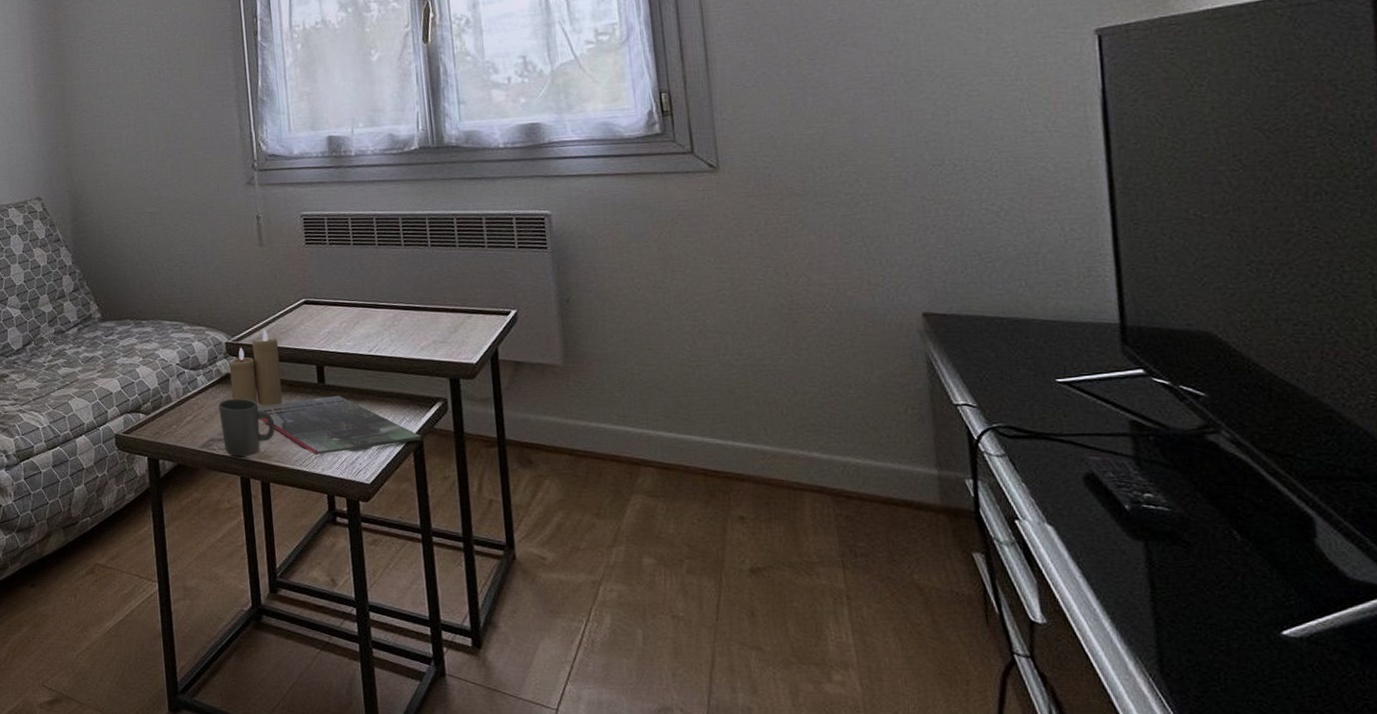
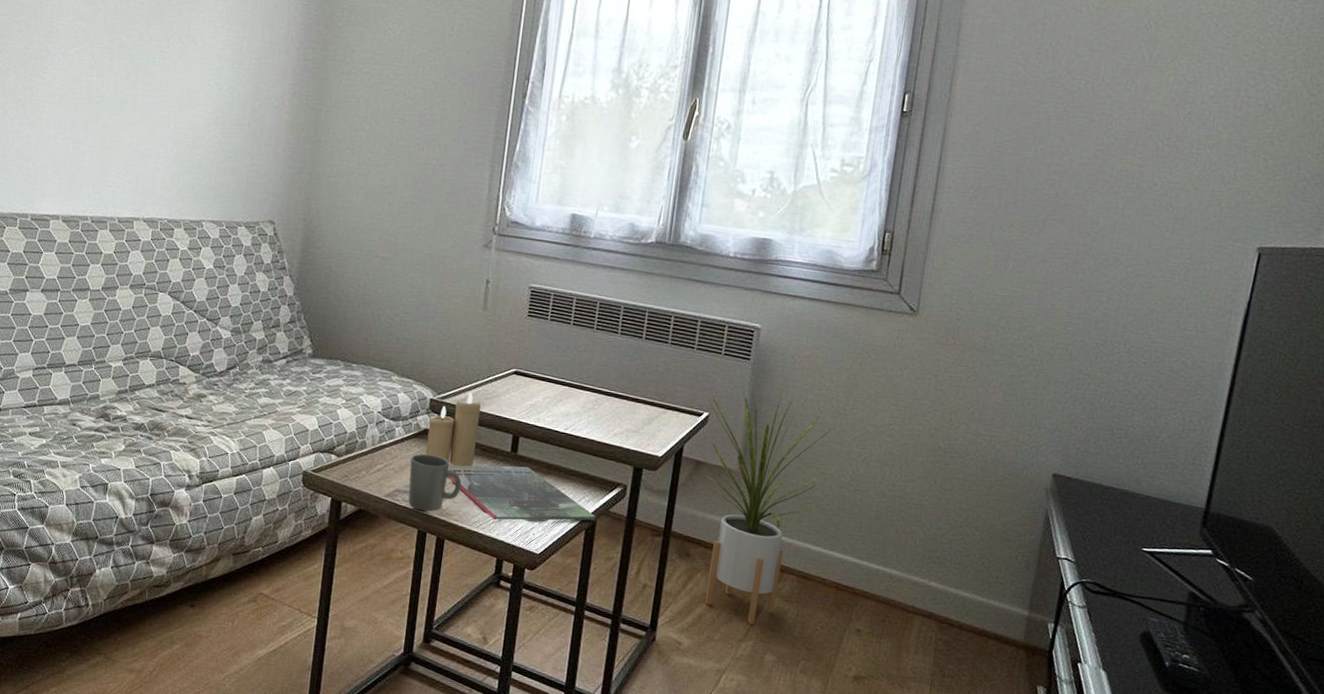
house plant: none [515,271,669,527] -> present [699,385,832,624]

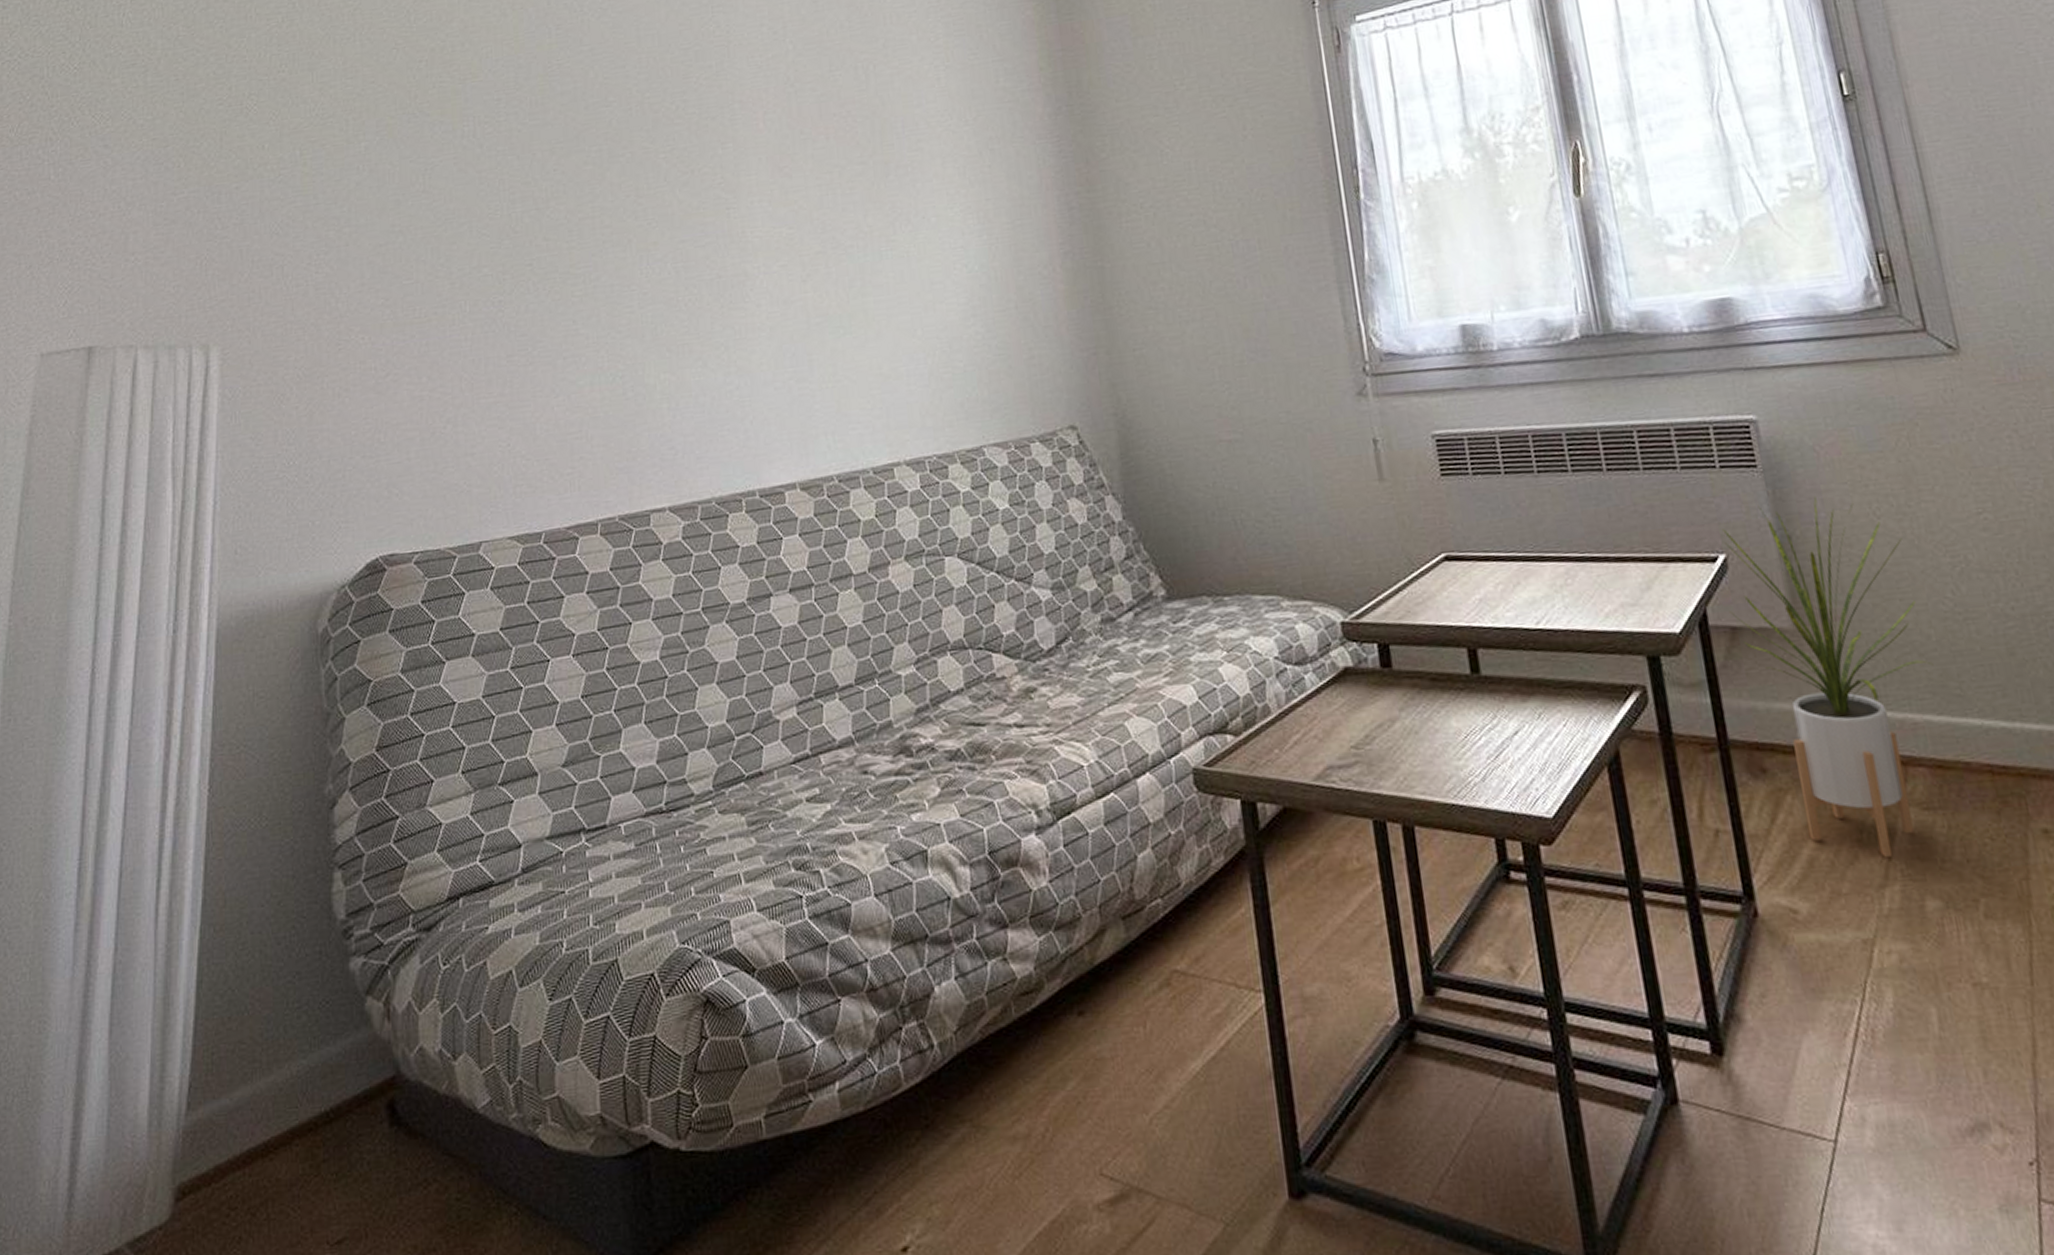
mug: present [408,453,462,512] -> none [1336,702,1417,790]
candle: present [425,392,481,467] -> none [1346,600,1425,713]
magazine: present [448,464,596,521] -> none [1390,689,1617,781]

